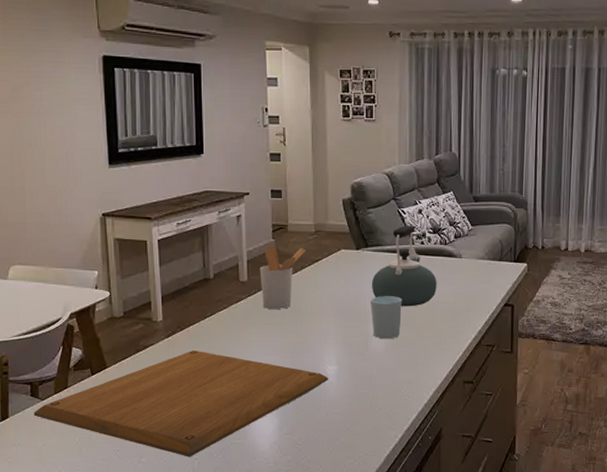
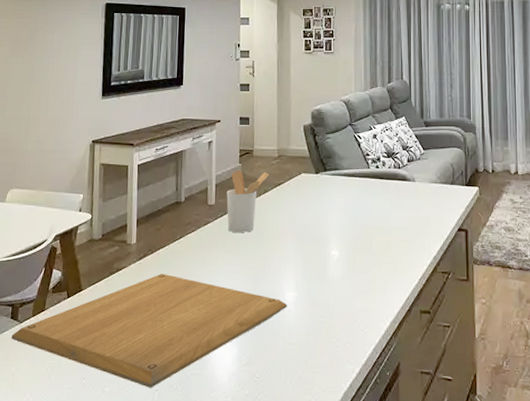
kettle: present [371,225,437,307] -> none [329,150,392,231]
cup: present [371,296,402,339] -> none [329,220,358,265]

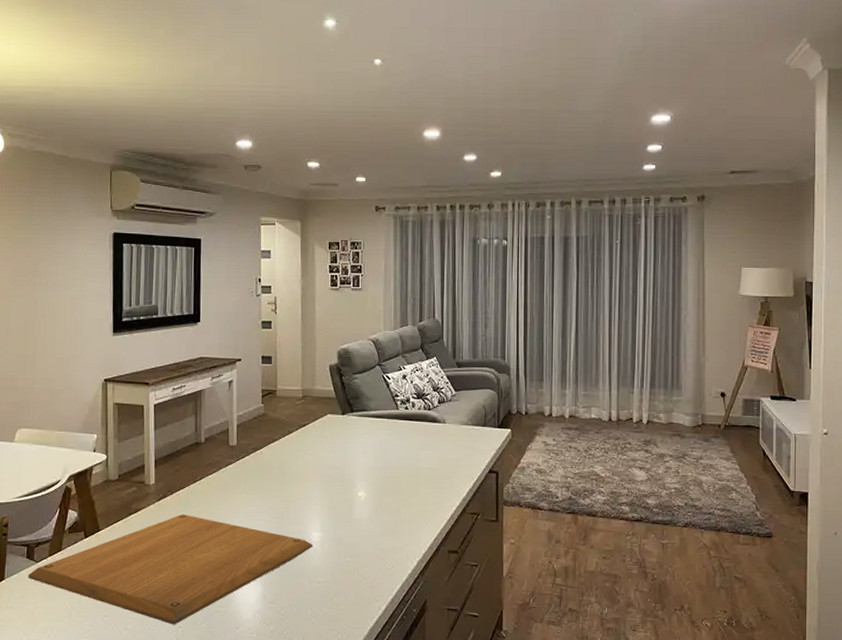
utensil holder: present [226,170,269,233] -> none [248,410,293,474]

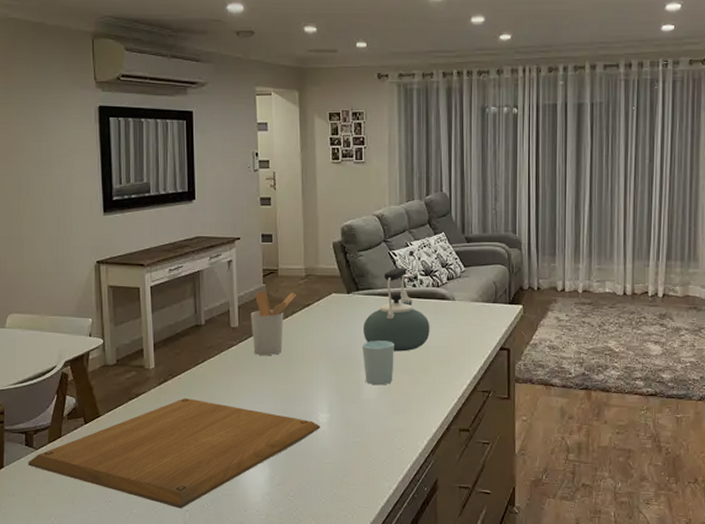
utensil holder: none [248,410,293,474] -> present [251,290,296,356]
cup: none [355,461,386,506] -> present [362,341,394,386]
kettle: none [356,390,421,473] -> present [362,268,430,352]

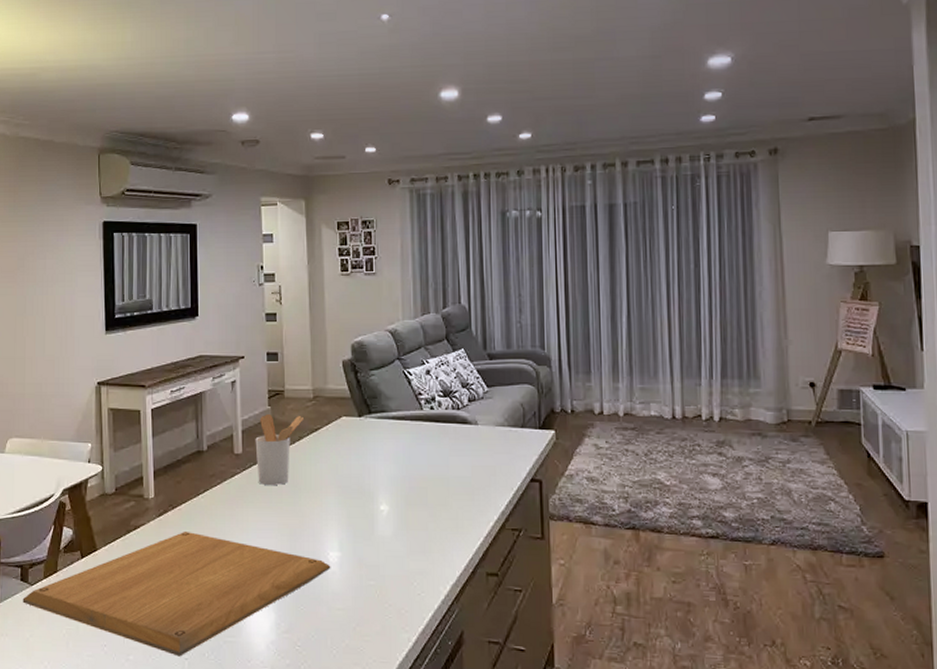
kettle: present [362,268,430,352] -> none [376,388,450,483]
cup: present [362,341,394,386] -> none [376,470,411,521]

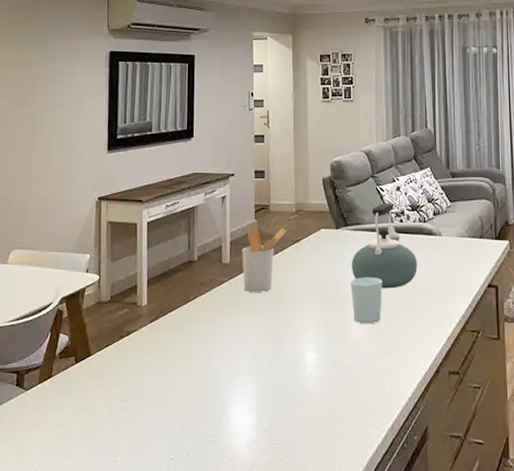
chopping board: present [22,530,331,657] -> none [17,336,309,457]
kettle: none [376,388,450,483] -> present [351,203,417,289]
cup: none [376,470,411,521] -> present [351,277,382,324]

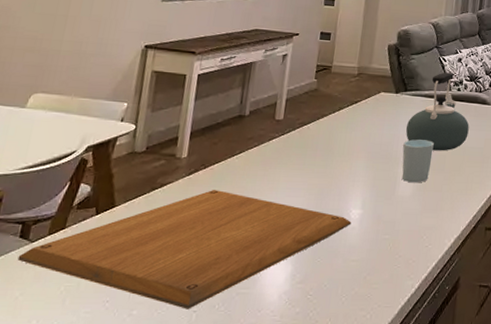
chopping board: none [17,336,309,457] -> present [17,189,352,309]
utensil holder: present [242,226,286,293] -> none [294,85,346,150]

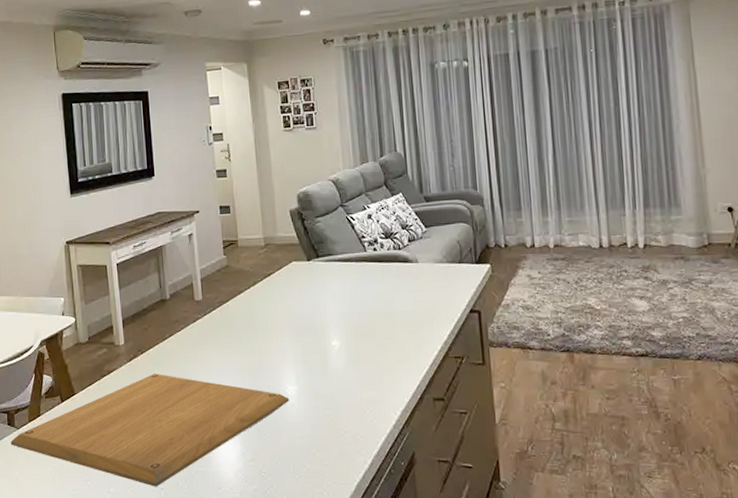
cup: present [401,139,434,183] -> none [326,308,360,355]
kettle: present [405,72,469,151] -> none [325,231,395,319]

